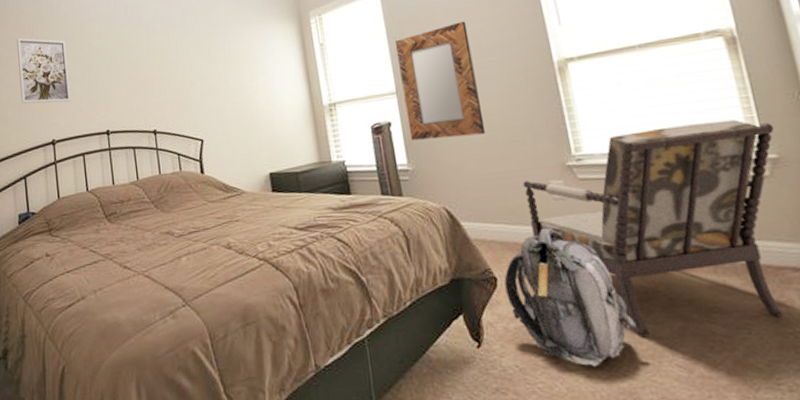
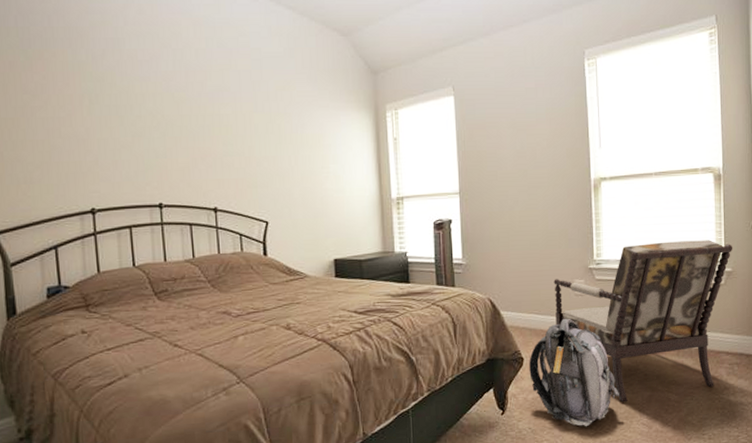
wall art: present [16,38,71,104] -> none [45,87,116,168]
home mirror: present [396,21,486,140] -> none [464,134,530,238]

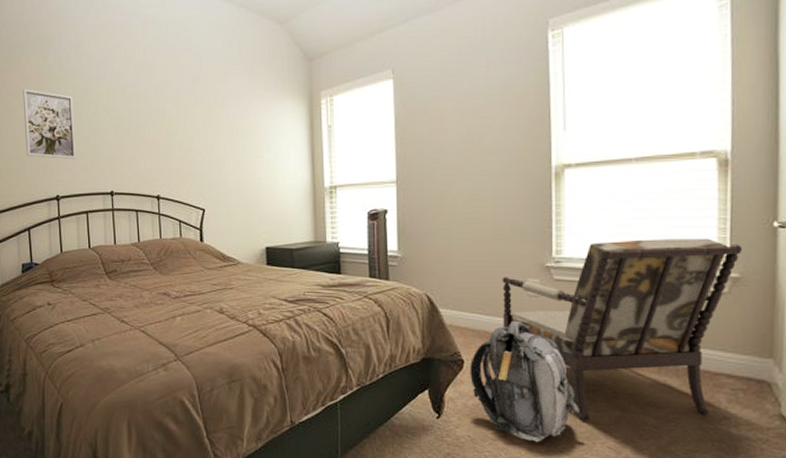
wall art: none [45,87,116,168] -> present [22,89,76,160]

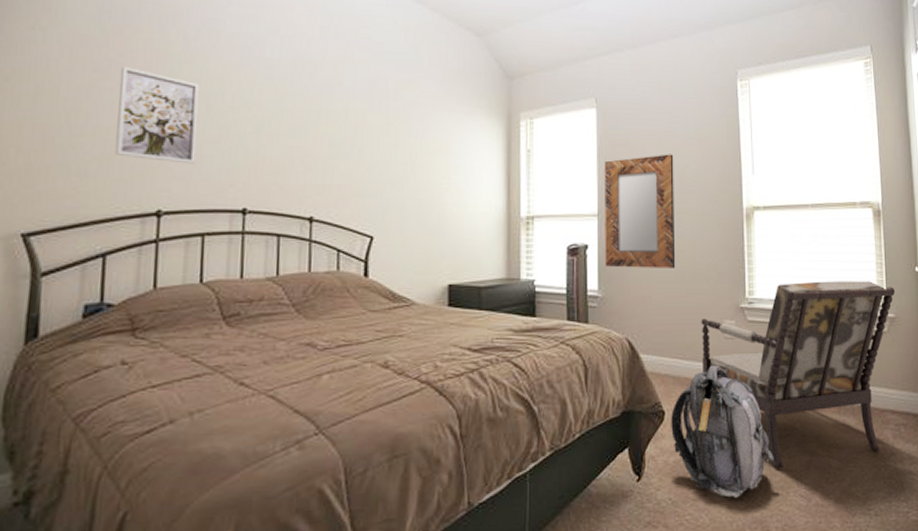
home mirror: none [403,117,476,230] -> present [604,154,676,268]

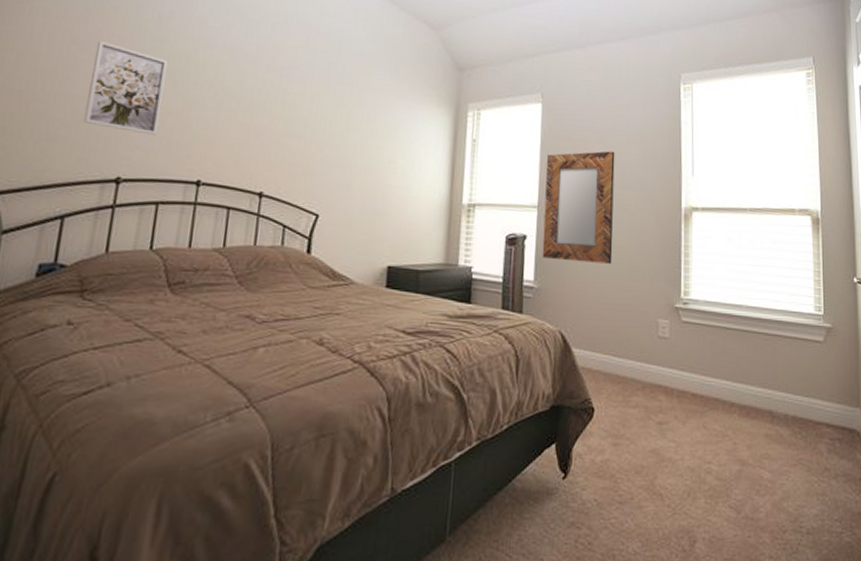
backpack: present [671,365,774,499] -> none [600,364,704,505]
armchair: present [701,281,896,469] -> none [634,285,833,477]

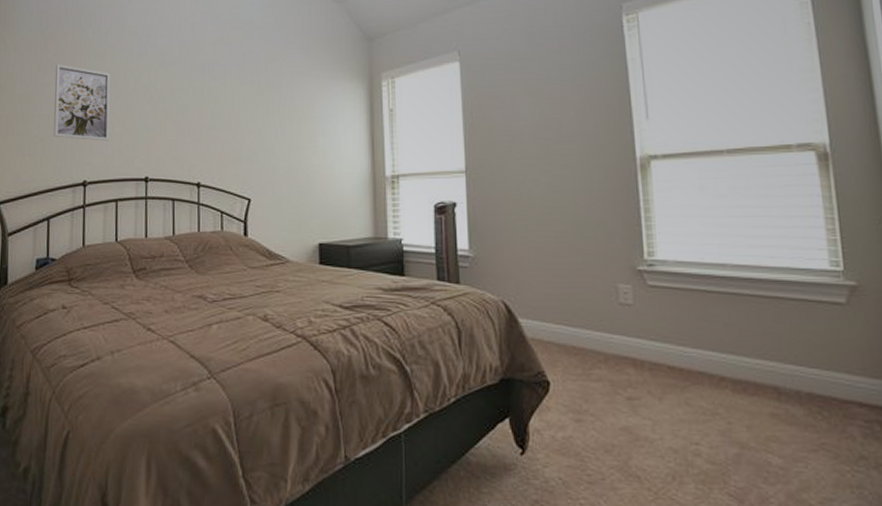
home mirror: present [542,151,615,264] -> none [471,103,556,226]

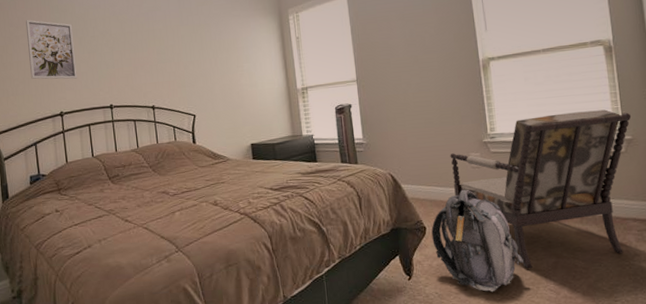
backpack: none [557,333,690,488] -> present [431,189,523,293]
armchair: none [589,240,857,460] -> present [450,109,632,269]

